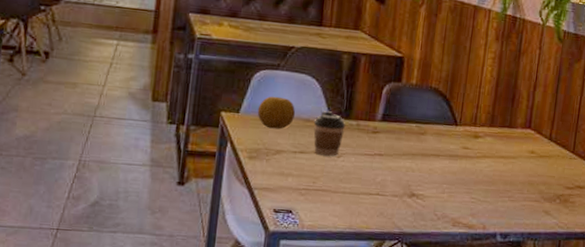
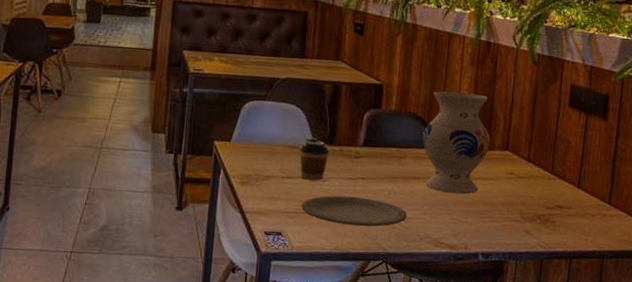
fruit: present [257,96,296,130] -> none [247,125,283,156]
plate: none [314,172,425,205] -> present [301,195,407,227]
vase: none [443,65,513,173] -> present [422,91,491,195]

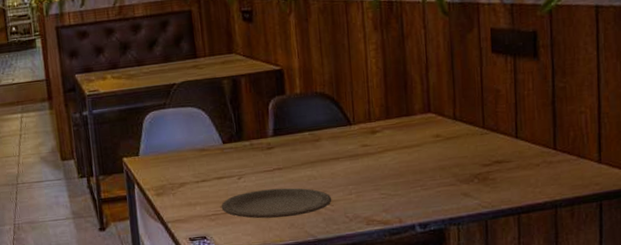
coffee cup: present [299,138,330,181] -> none [208,137,240,180]
vase: present [422,91,491,195] -> none [334,59,410,169]

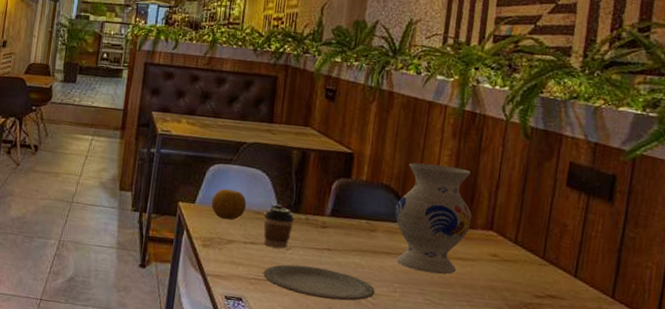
fruit: none [154,133,190,165] -> present [211,188,247,220]
coffee cup: none [208,137,240,180] -> present [263,204,295,249]
vase: none [334,59,410,169] -> present [395,162,473,275]

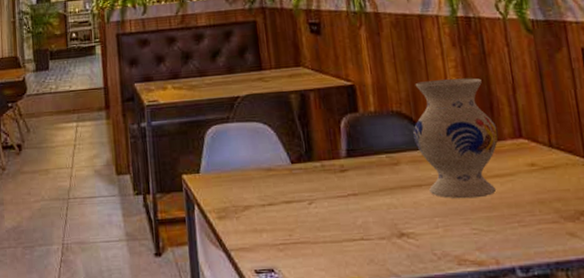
fruit: present [211,188,247,220] -> none [216,149,256,184]
coffee cup: present [263,204,295,249] -> none [275,156,310,205]
plate: present [263,264,375,301] -> none [290,216,416,252]

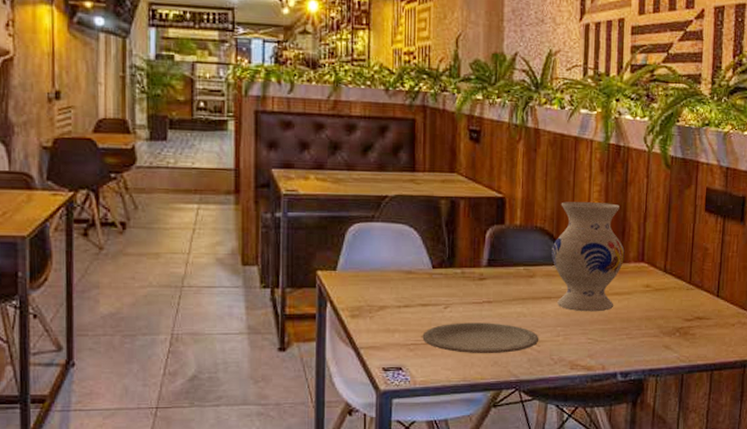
plate: none [290,216,416,252] -> present [422,322,539,354]

